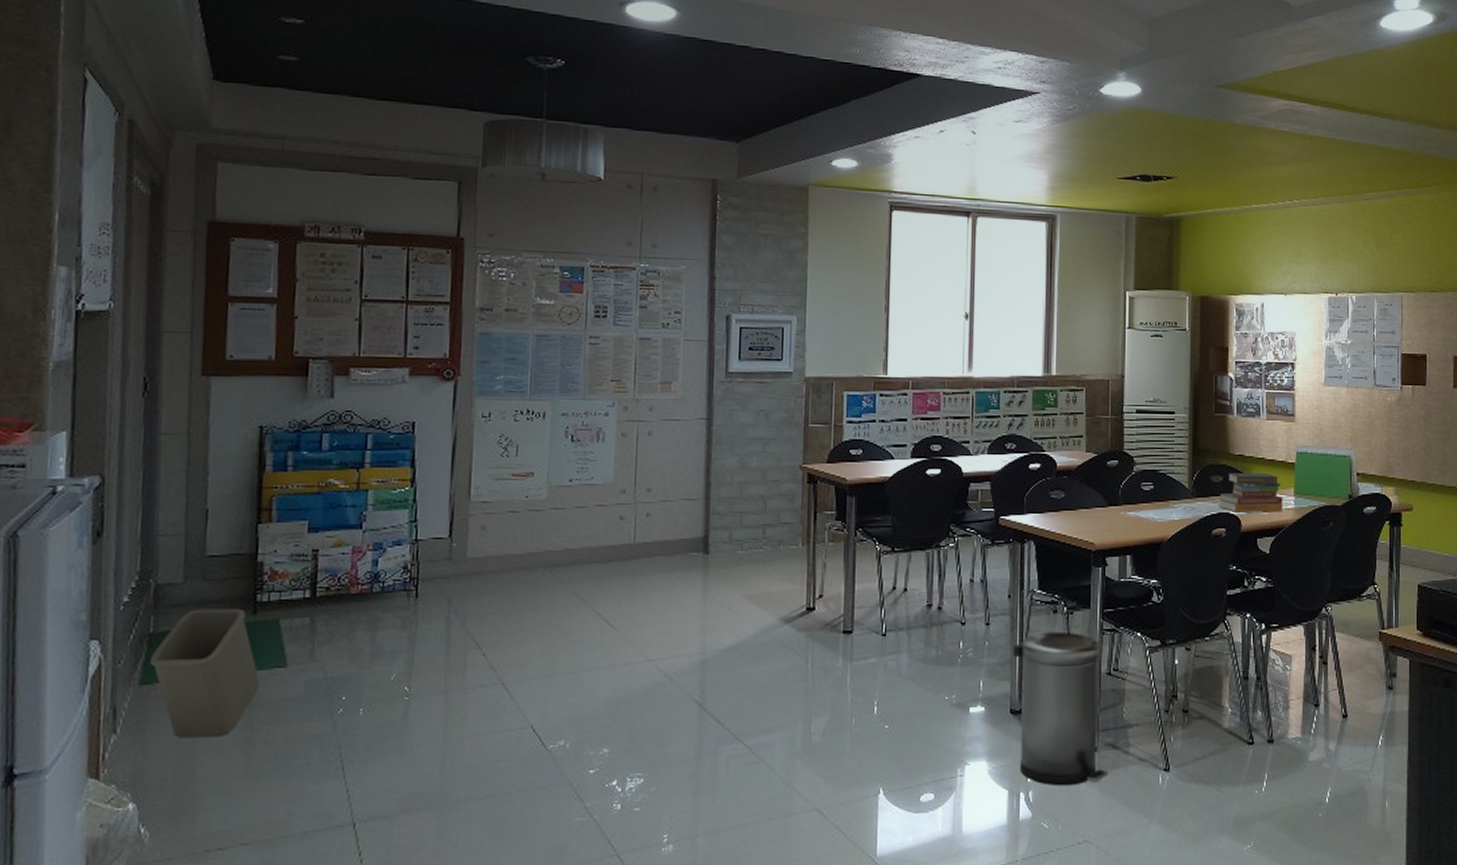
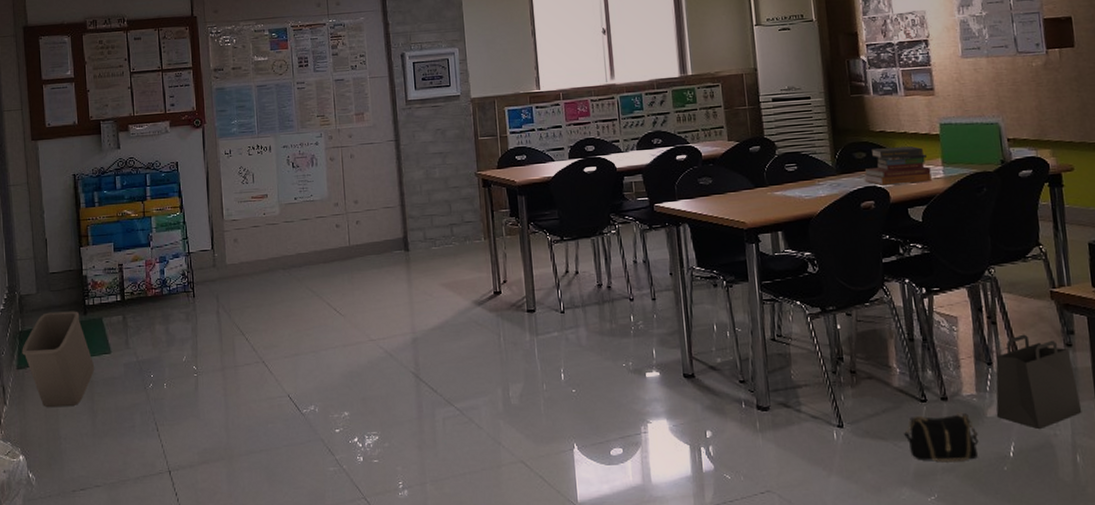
pedal bin: present [1012,631,1108,786] -> none [679,303,783,442]
handbag: none [1228,756,1298,809] -> present [904,412,979,463]
shopping bag: none [1317,675,1395,773] -> present [995,334,1082,429]

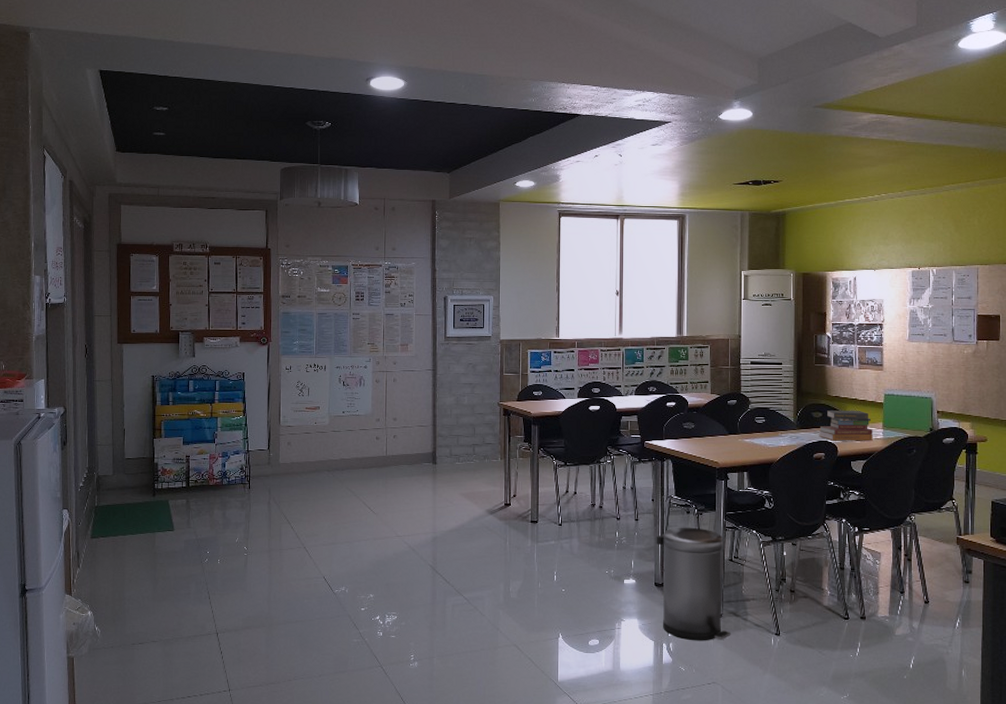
garbage can: present [22,311,95,408] -> none [96,492,159,573]
pedal bin: none [679,303,783,442] -> present [656,527,731,641]
handbag: present [904,412,979,463] -> none [828,629,886,669]
shopping bag: present [995,334,1082,429] -> none [903,571,971,647]

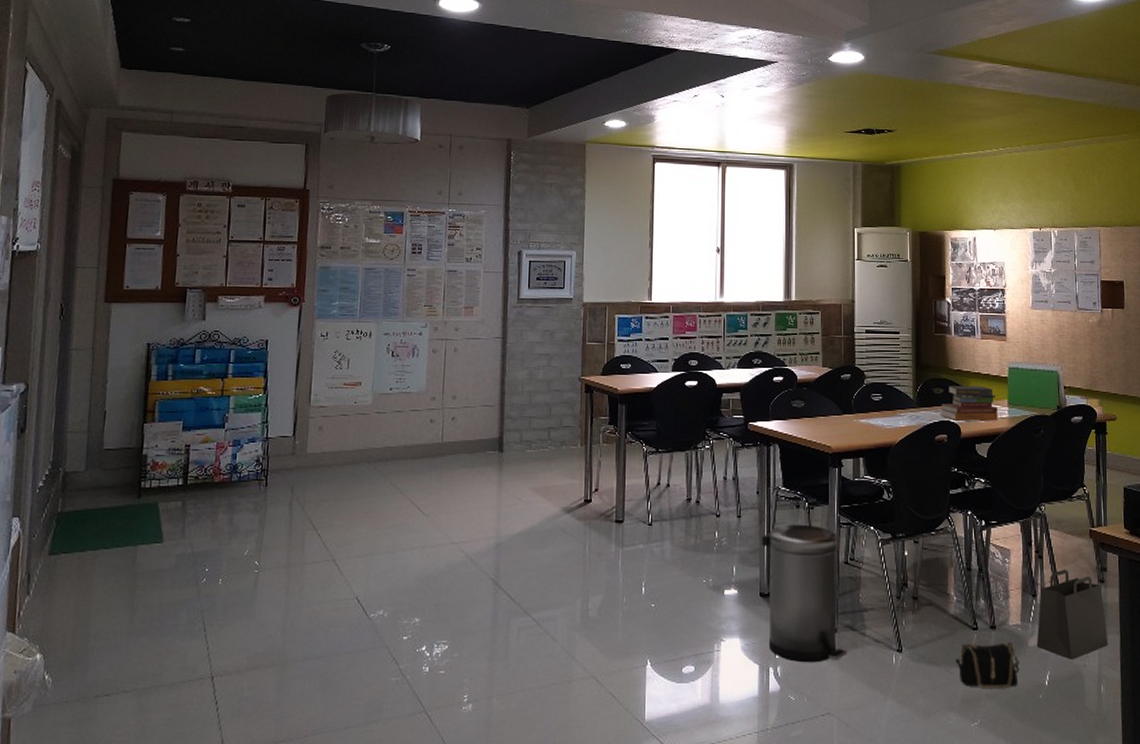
handbag: none [828,629,886,669] -> present [955,641,1020,689]
shopping bag: none [903,571,971,647] -> present [1036,569,1109,659]

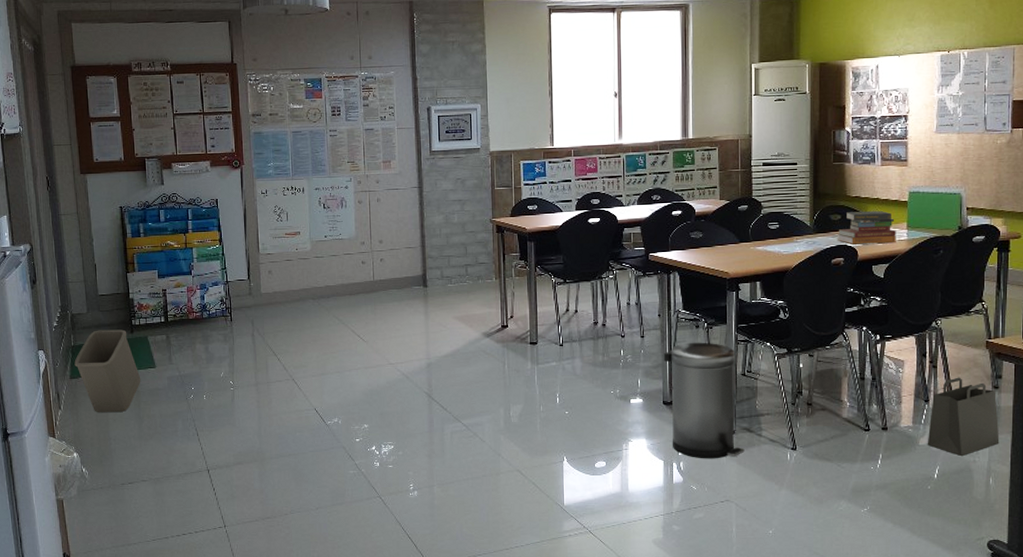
garbage can: none [57,493,142,601] -> present [74,329,141,413]
handbag: present [955,641,1020,689] -> none [847,440,910,481]

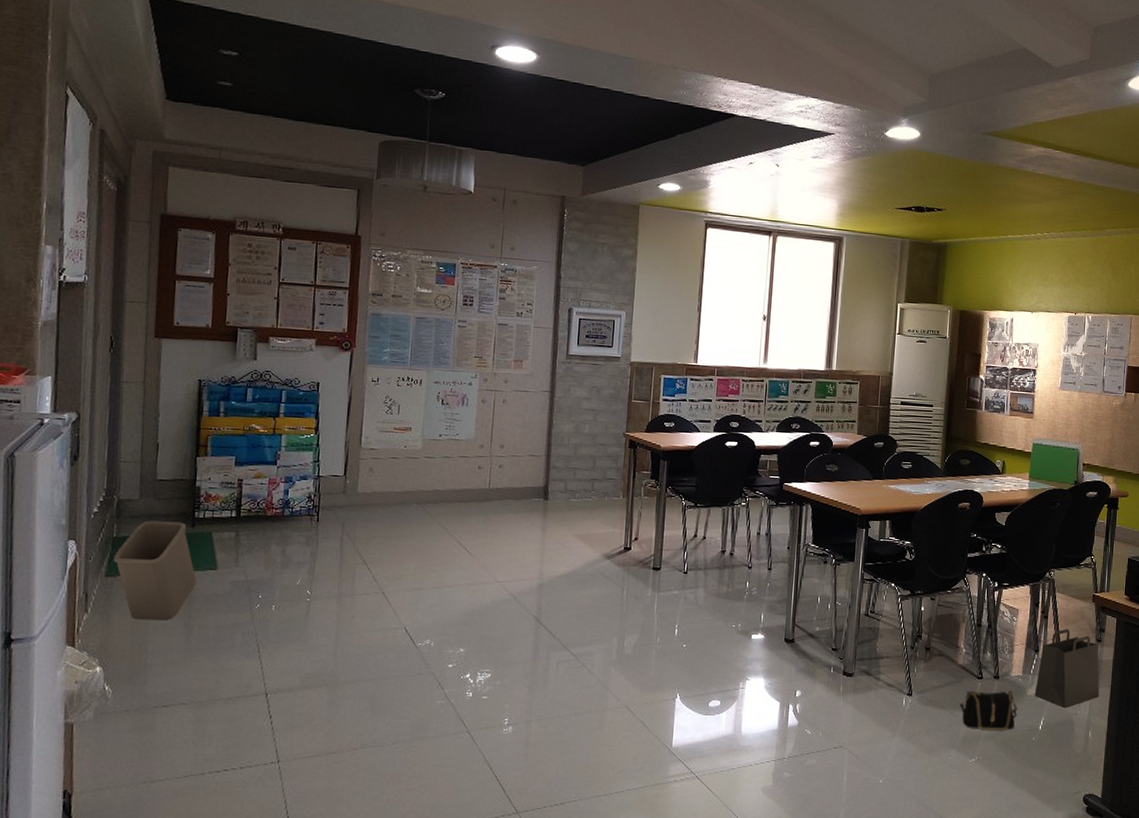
pedal bin: present [663,342,745,459] -> none [789,578,862,702]
books: present [837,211,896,245] -> none [964,458,1019,492]
handbag: none [847,440,910,481] -> present [960,689,1018,731]

